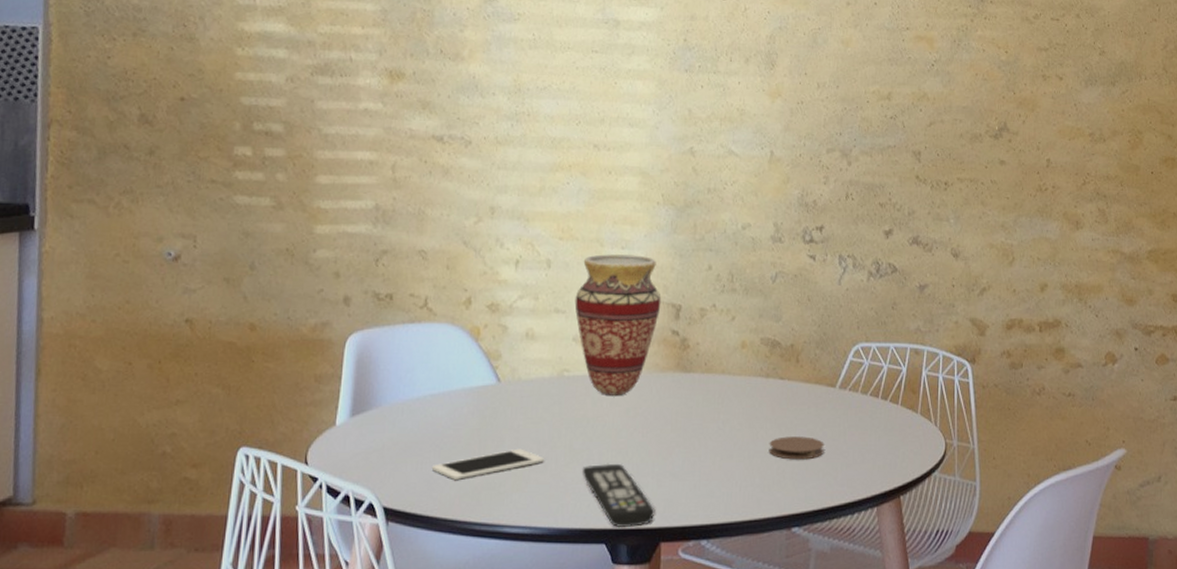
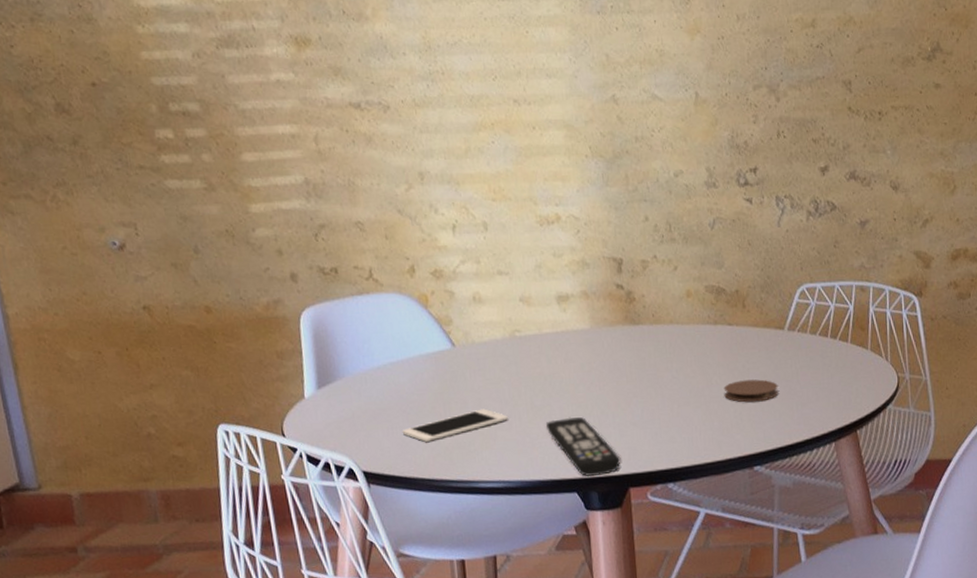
vase: present [574,254,662,395] -> none [516,211,602,352]

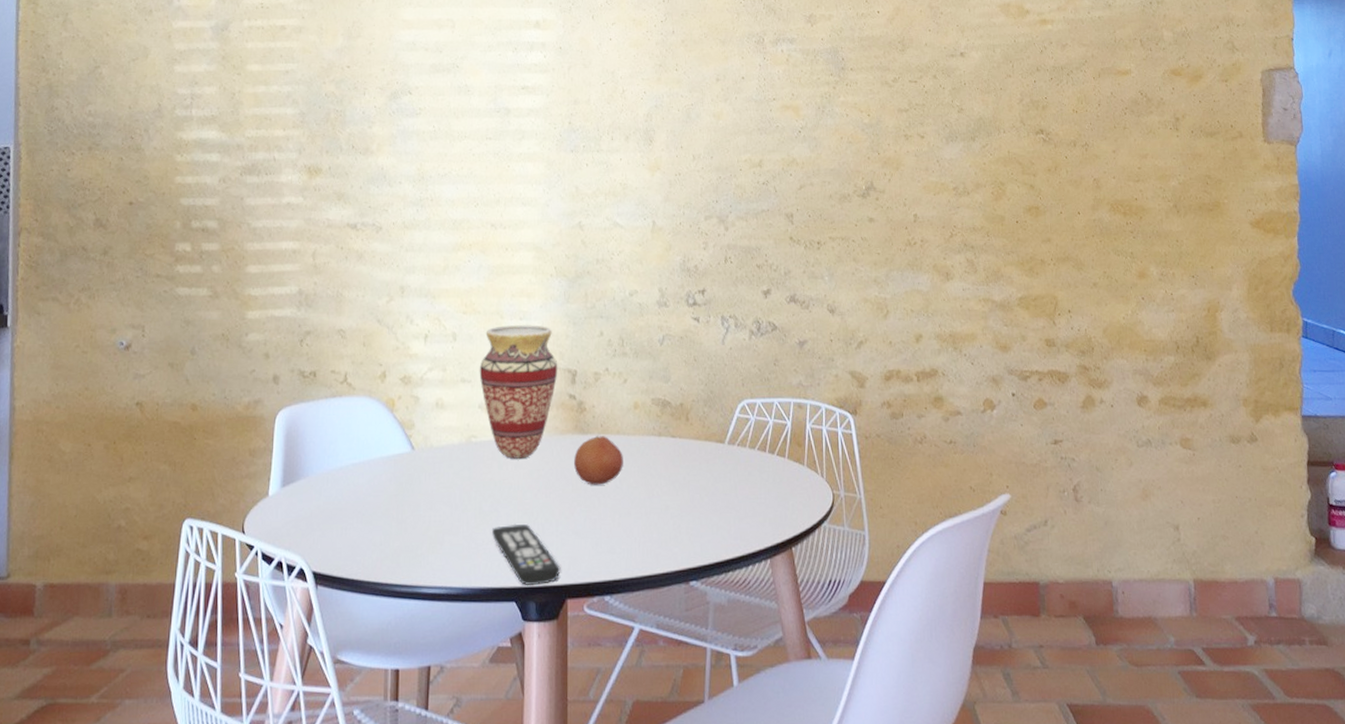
cell phone: present [402,408,509,442] -> none [354,512,458,544]
vase: none [516,211,602,352] -> present [479,325,558,459]
fruit: none [626,325,679,376] -> present [574,435,623,485]
coaster: present [723,379,779,403] -> none [664,492,717,515]

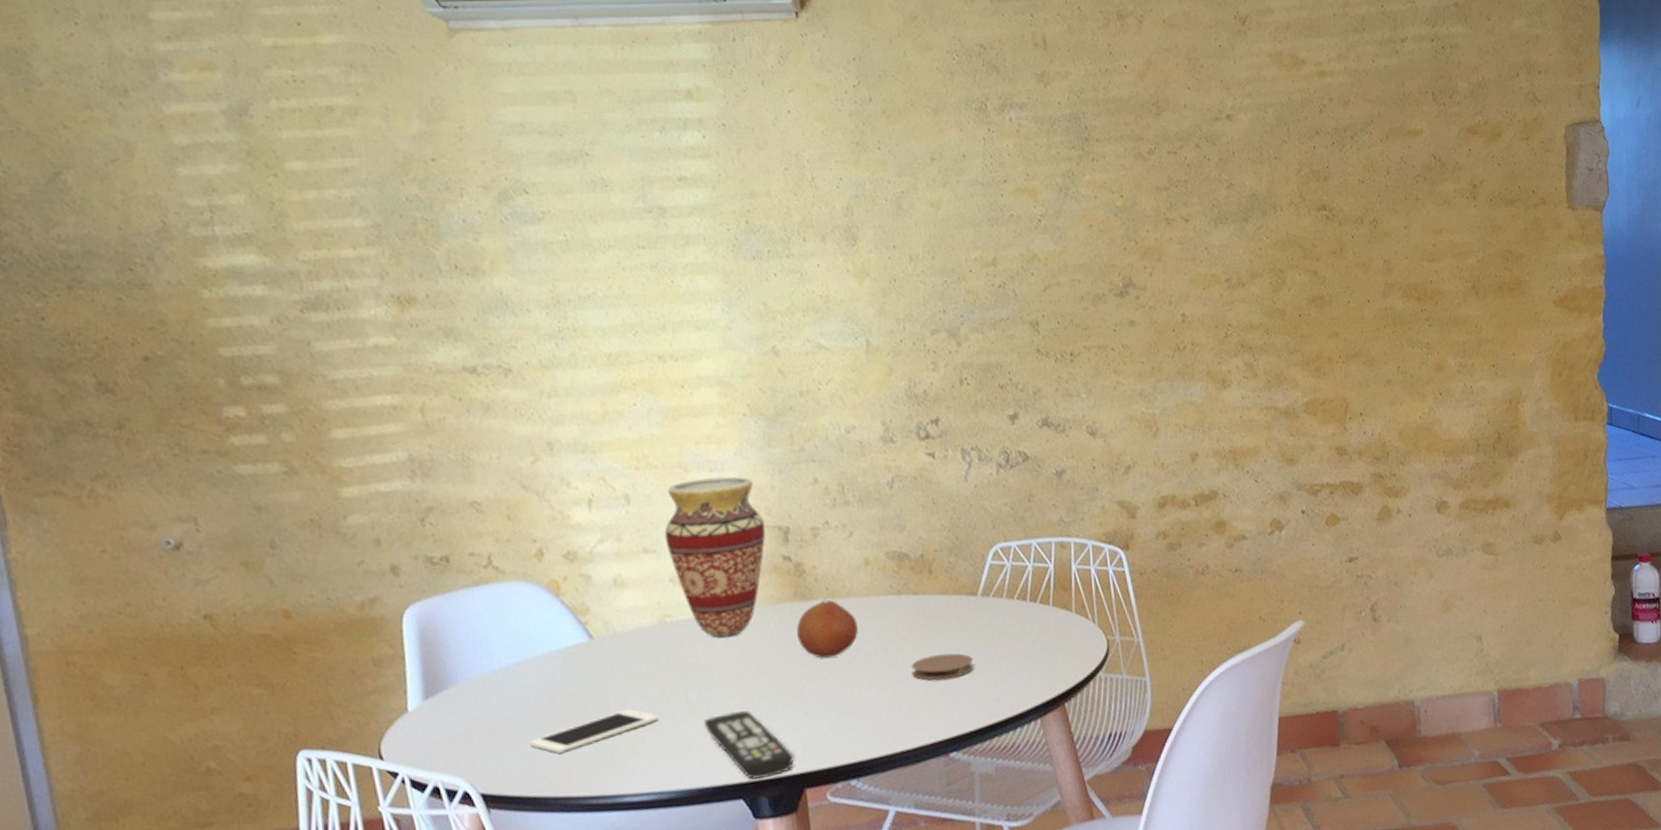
cell phone: none [354,512,458,544] -> present [529,708,660,753]
coaster: none [664,492,717,515] -> present [911,653,974,681]

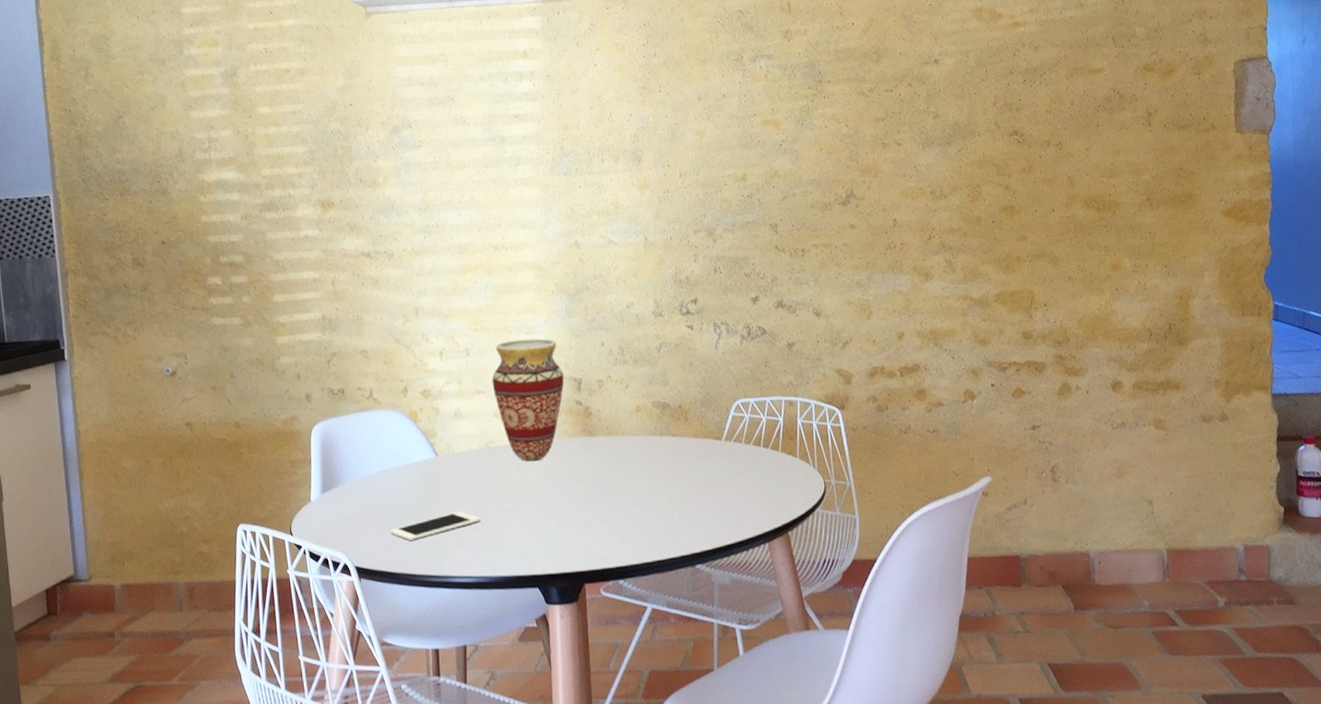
remote control: present [703,711,795,780] -> none [512,518,578,574]
fruit: present [796,600,858,658] -> none [584,436,629,482]
coaster: present [911,653,974,681] -> none [668,485,717,506]

